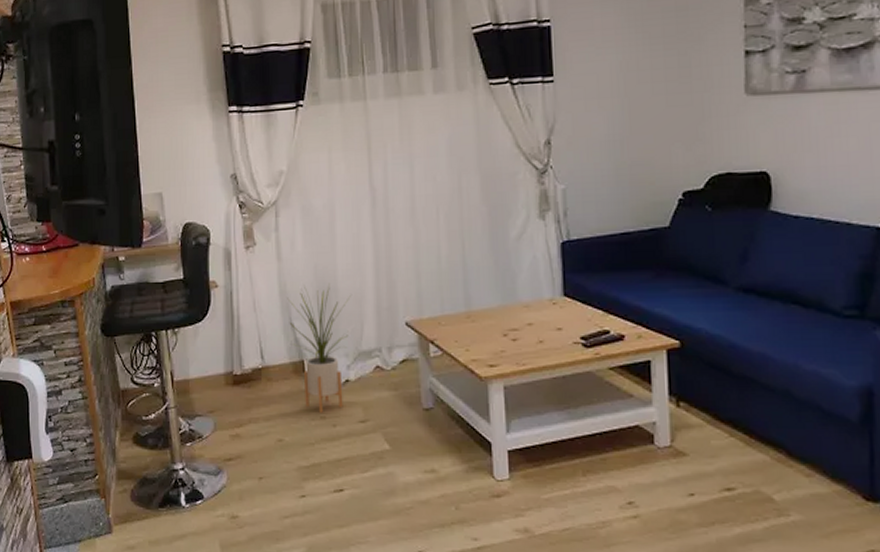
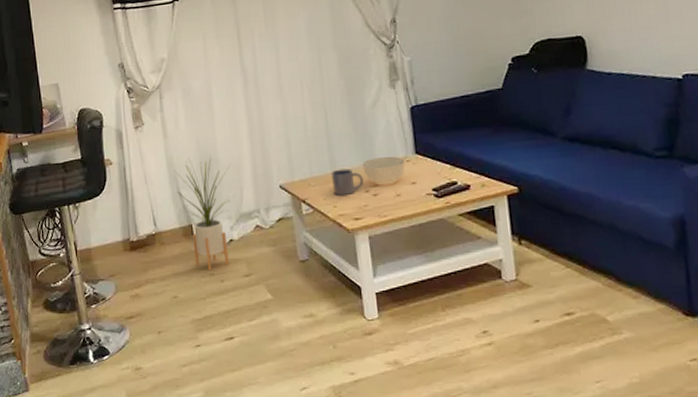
mug: none [464,308,502,339] -> present [330,168,364,196]
bowl: none [501,298,551,331] -> present [361,157,405,187]

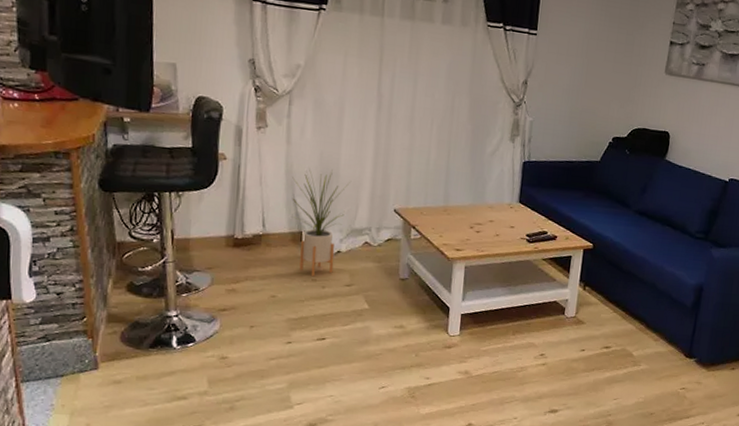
mug: present [330,168,364,196] -> none [442,204,471,229]
bowl: present [361,157,405,187] -> none [471,200,509,226]

